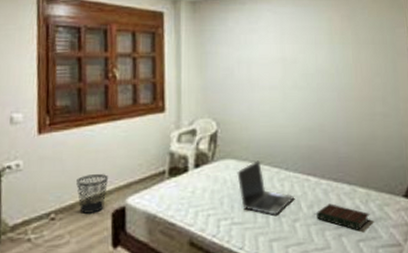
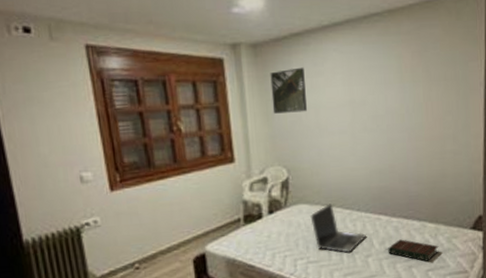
wastebasket: present [76,174,108,214] -> none [155,225,186,262]
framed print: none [206,24,239,66] -> present [270,67,307,114]

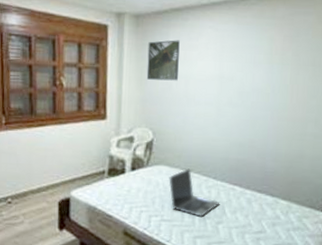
book: present [388,239,439,262] -> none [238,211,289,237]

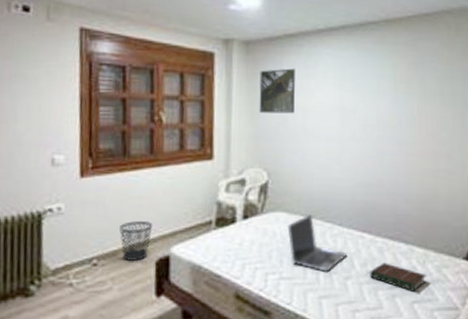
wastebasket: none [29,169,55,201] -> present [119,221,152,261]
book: none [238,211,289,237] -> present [370,263,427,293]

